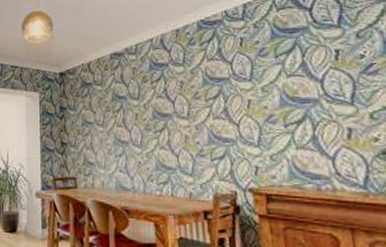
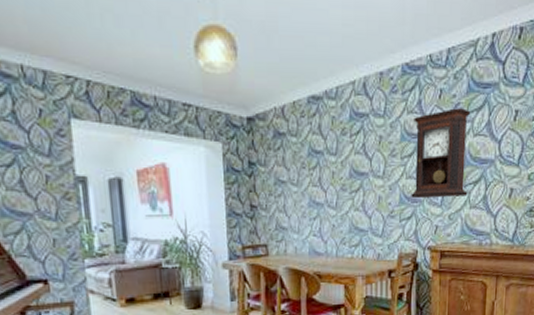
pendulum clock: none [215,52,291,138] -> present [411,108,471,199]

